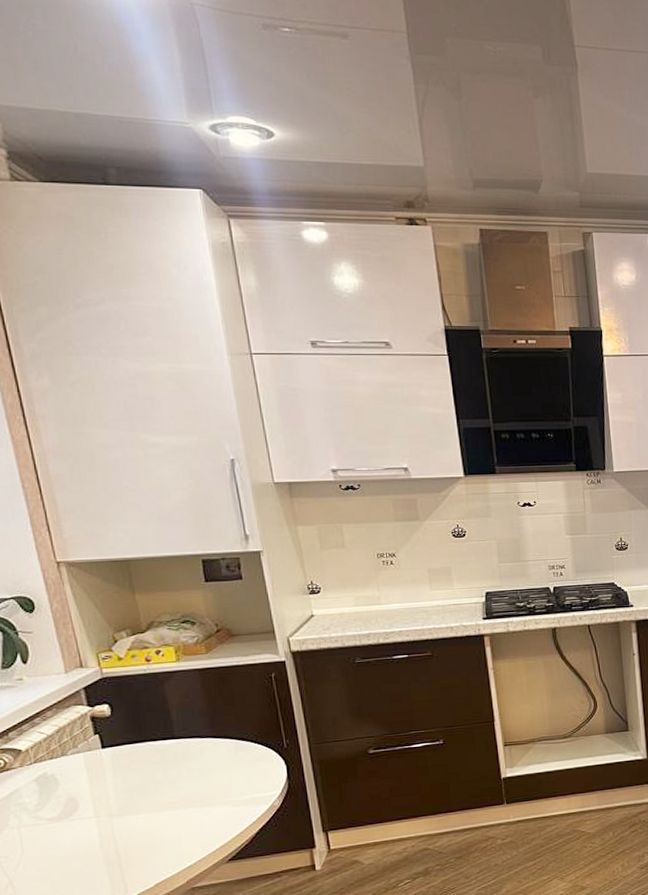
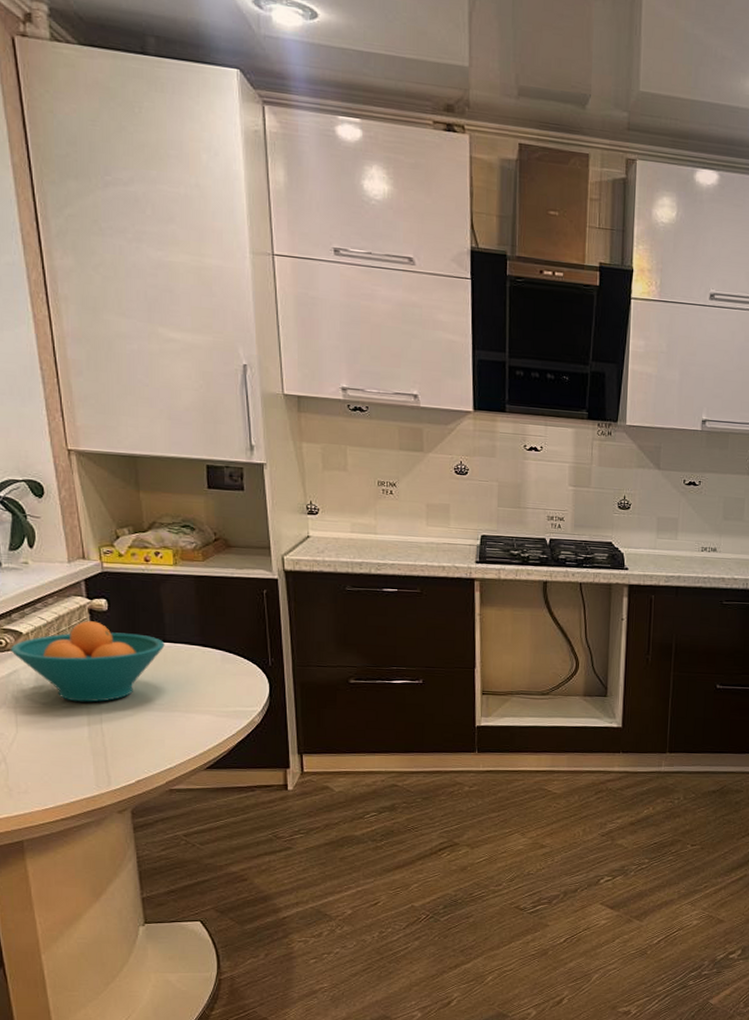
fruit bowl: none [10,728,174,813] -> present [11,621,165,703]

